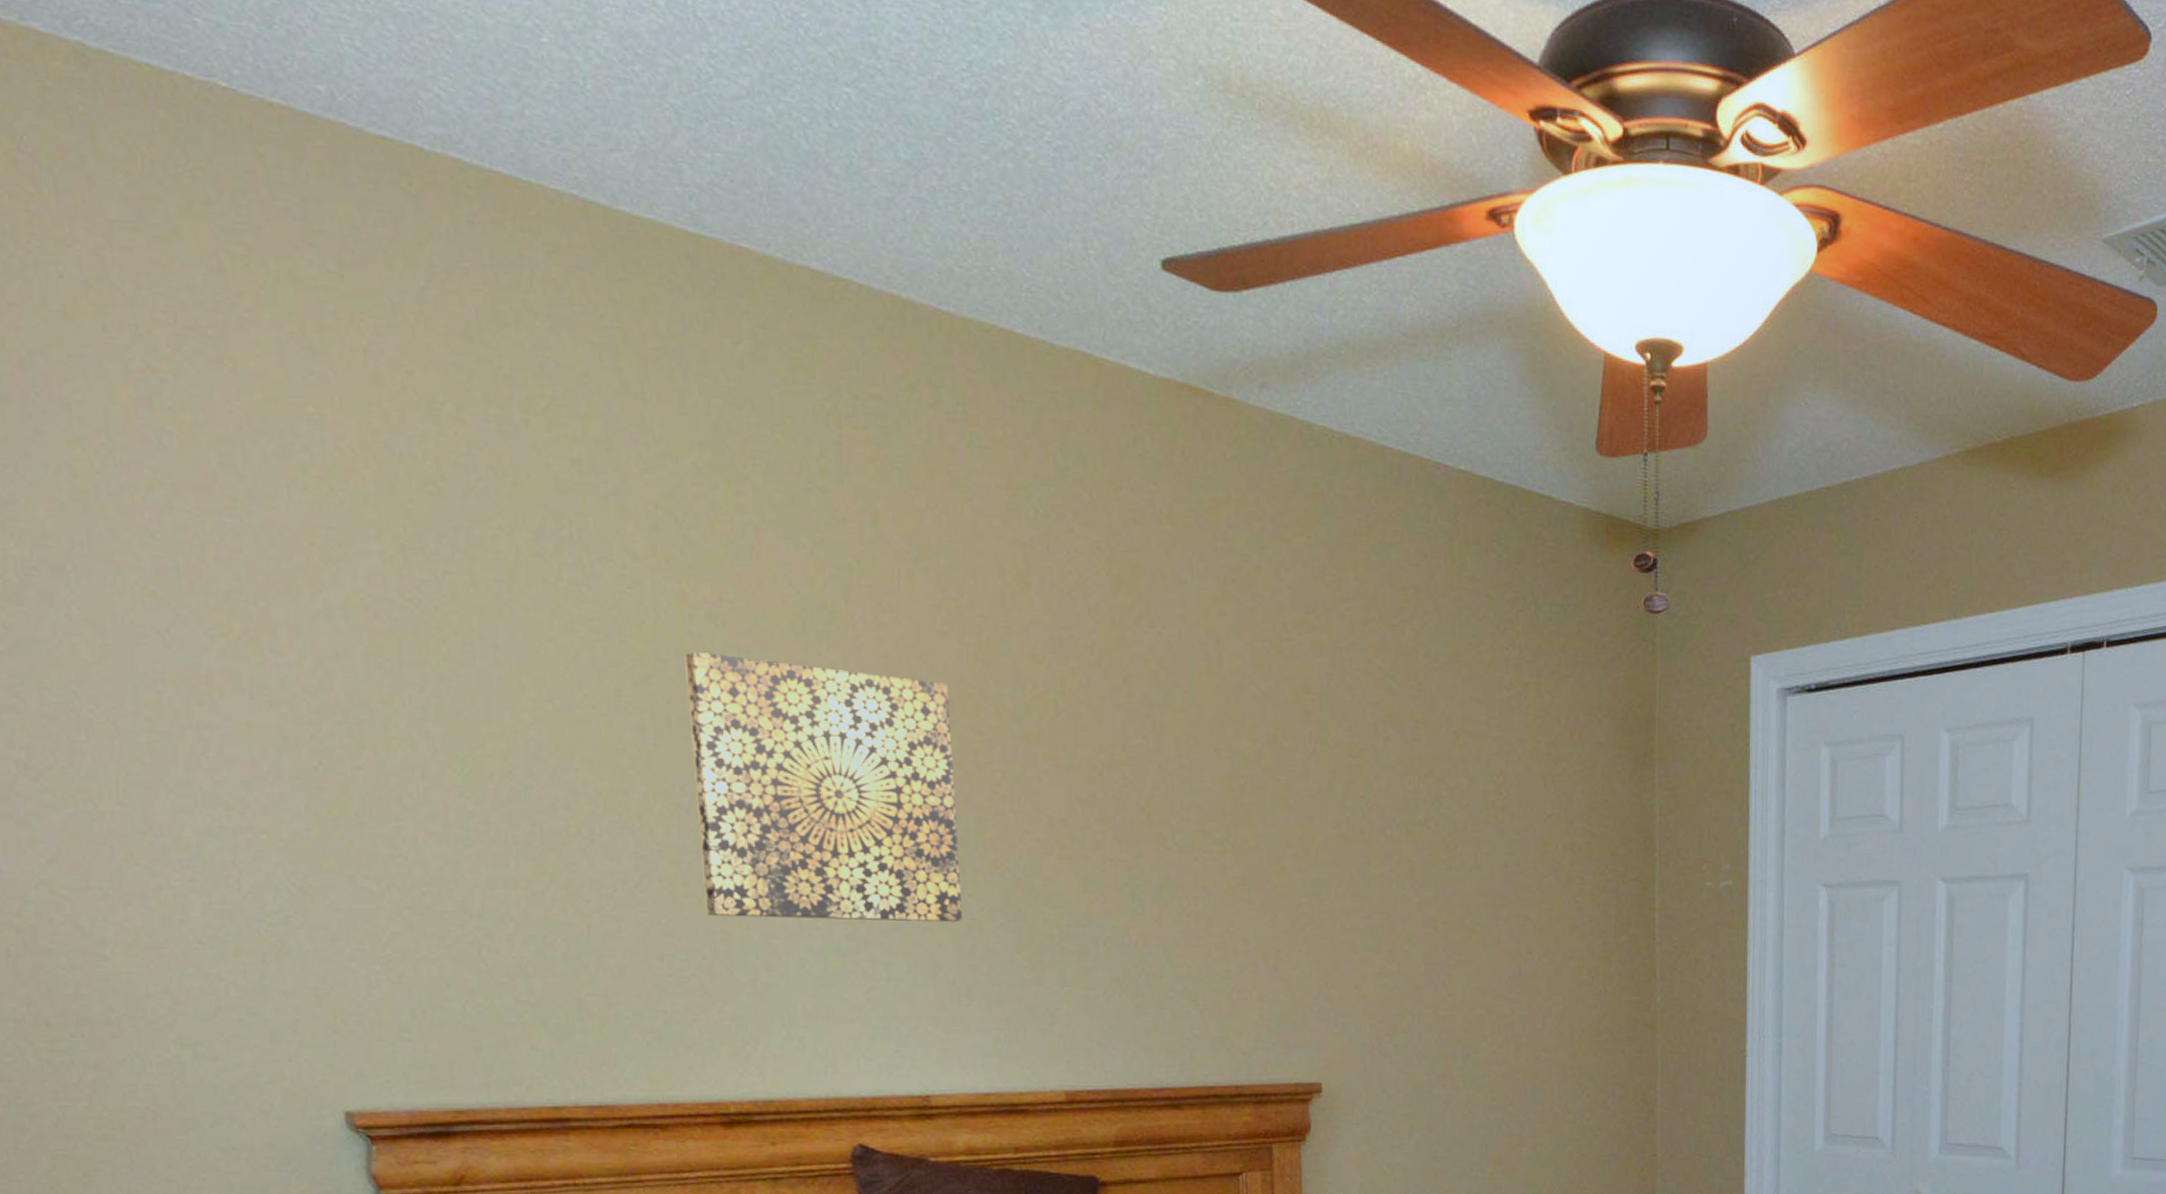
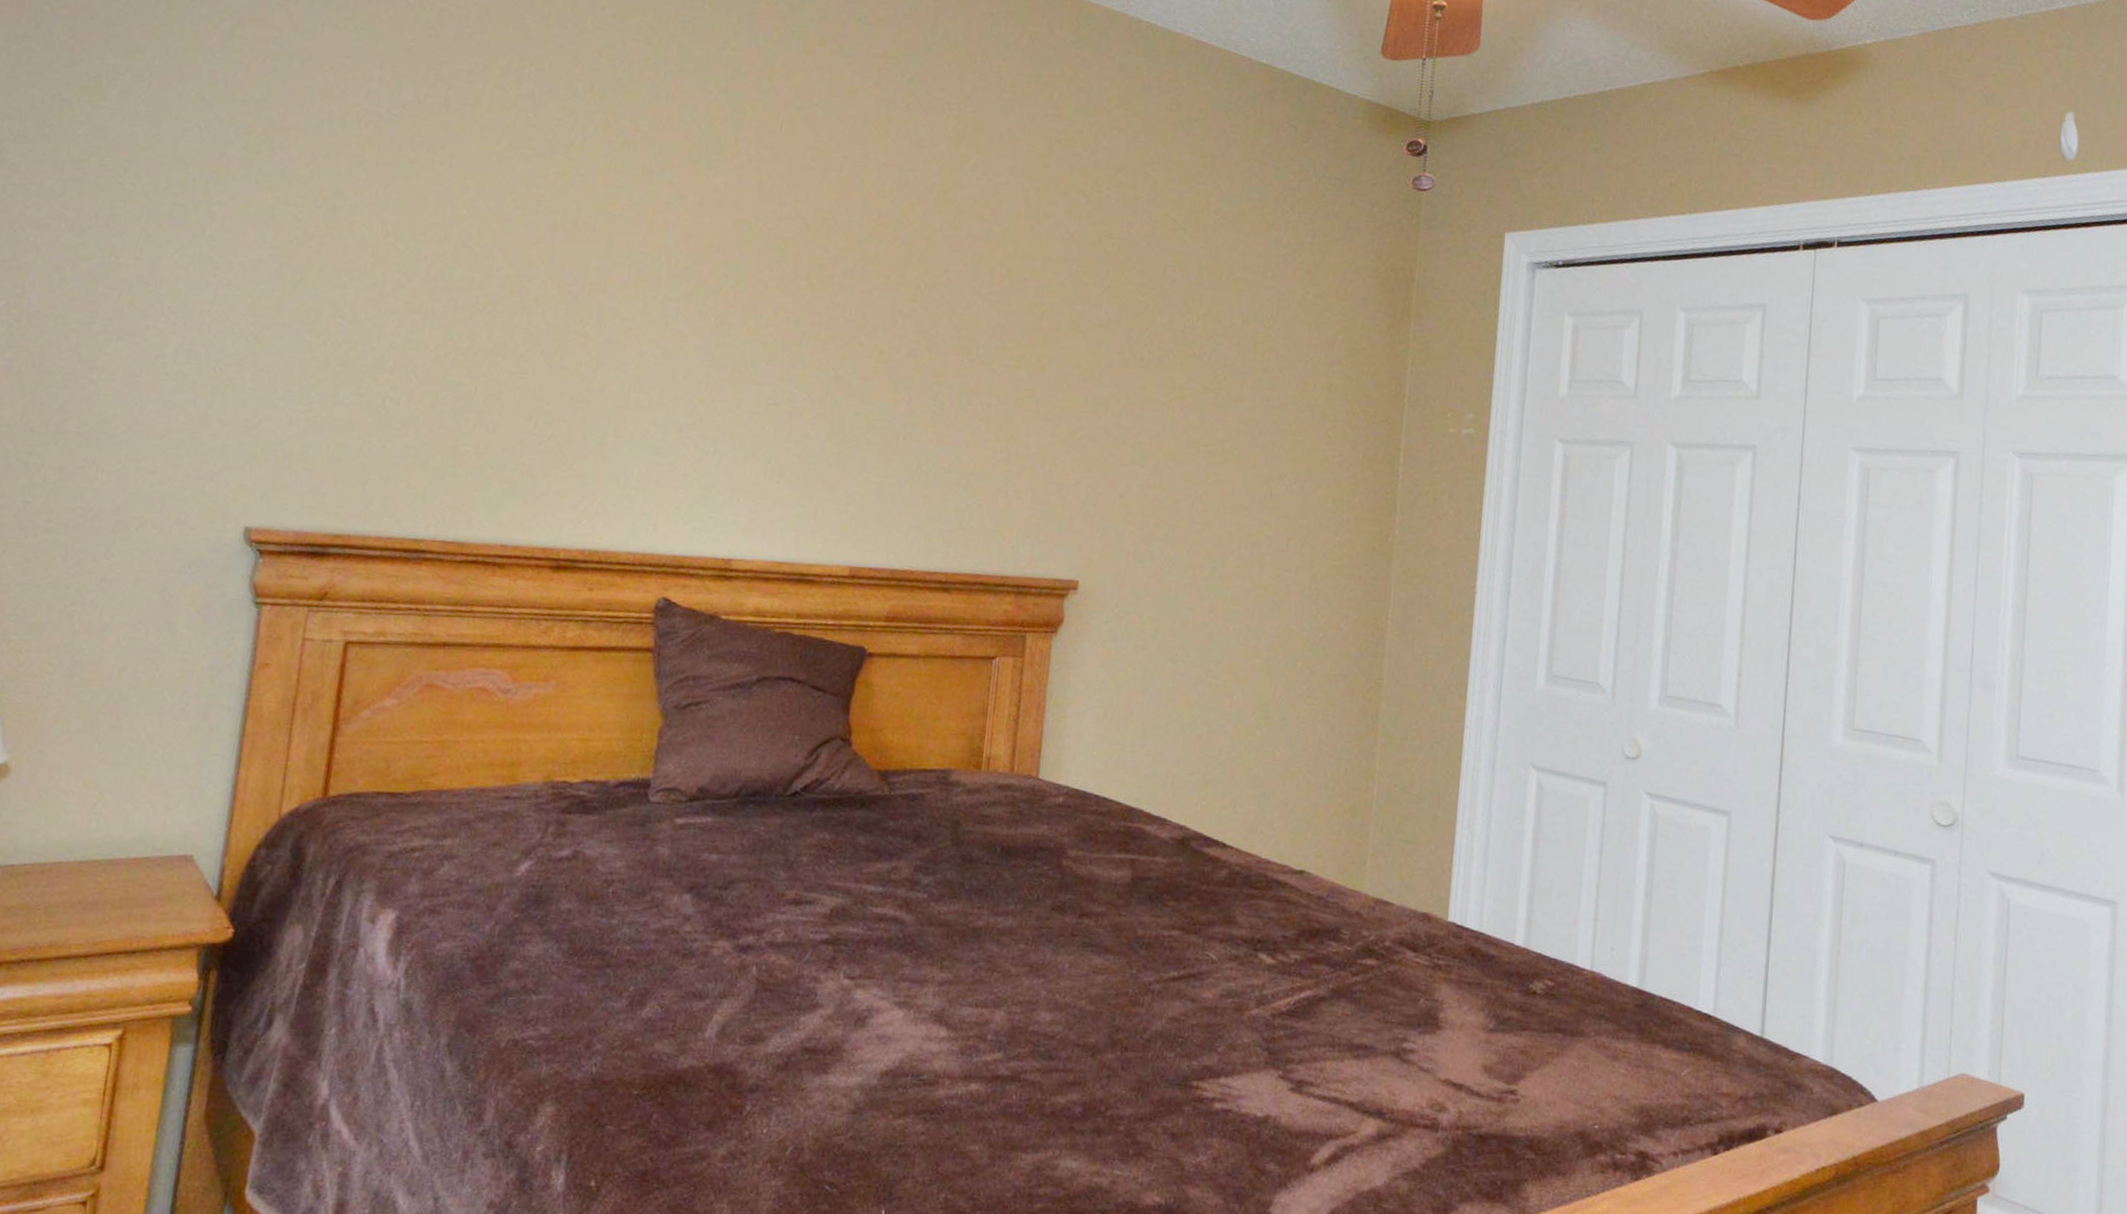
wall art: present [685,651,962,922] -> none [574,169,808,409]

